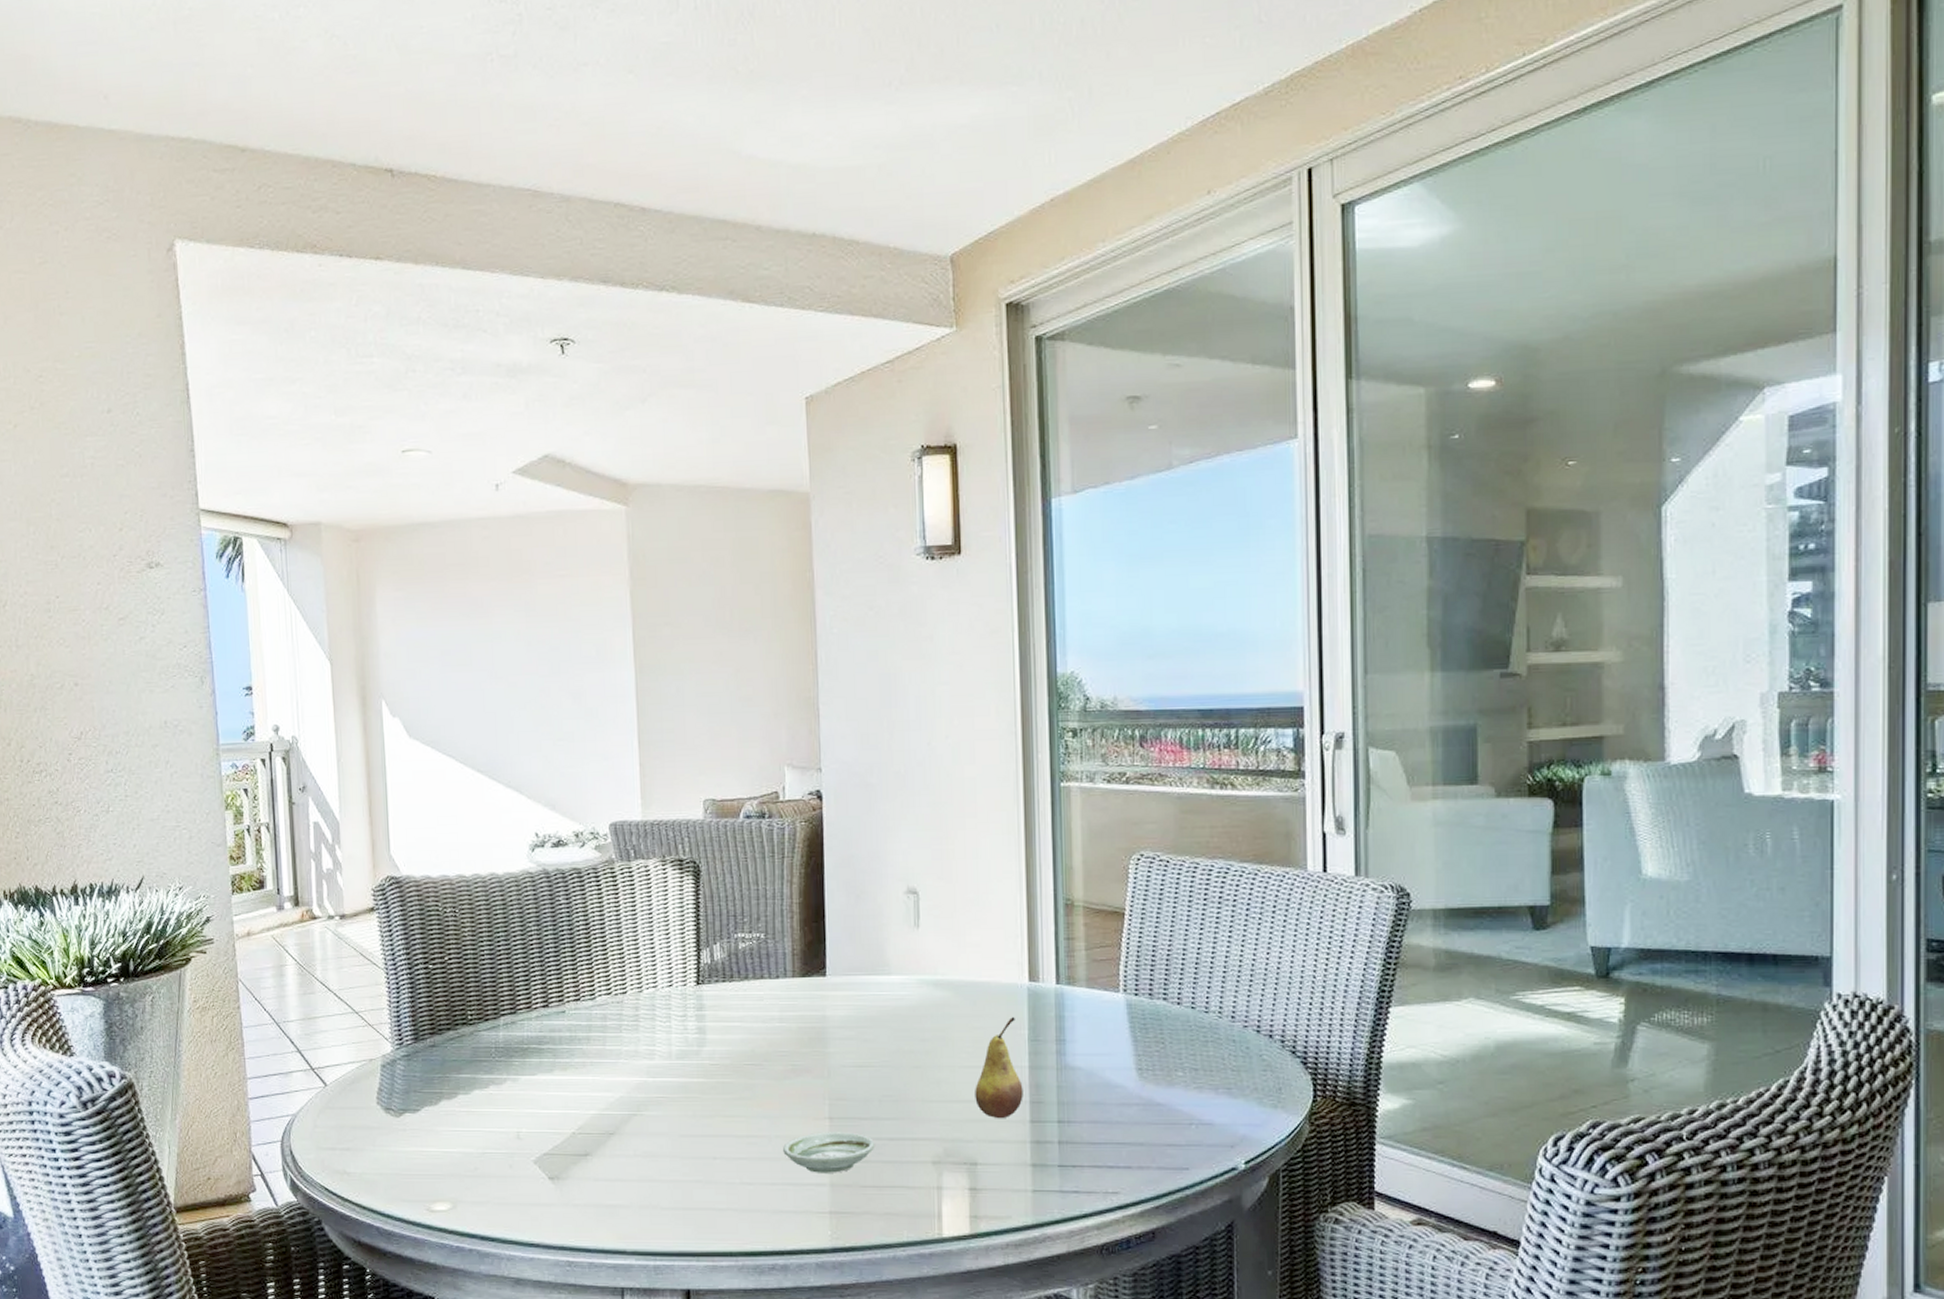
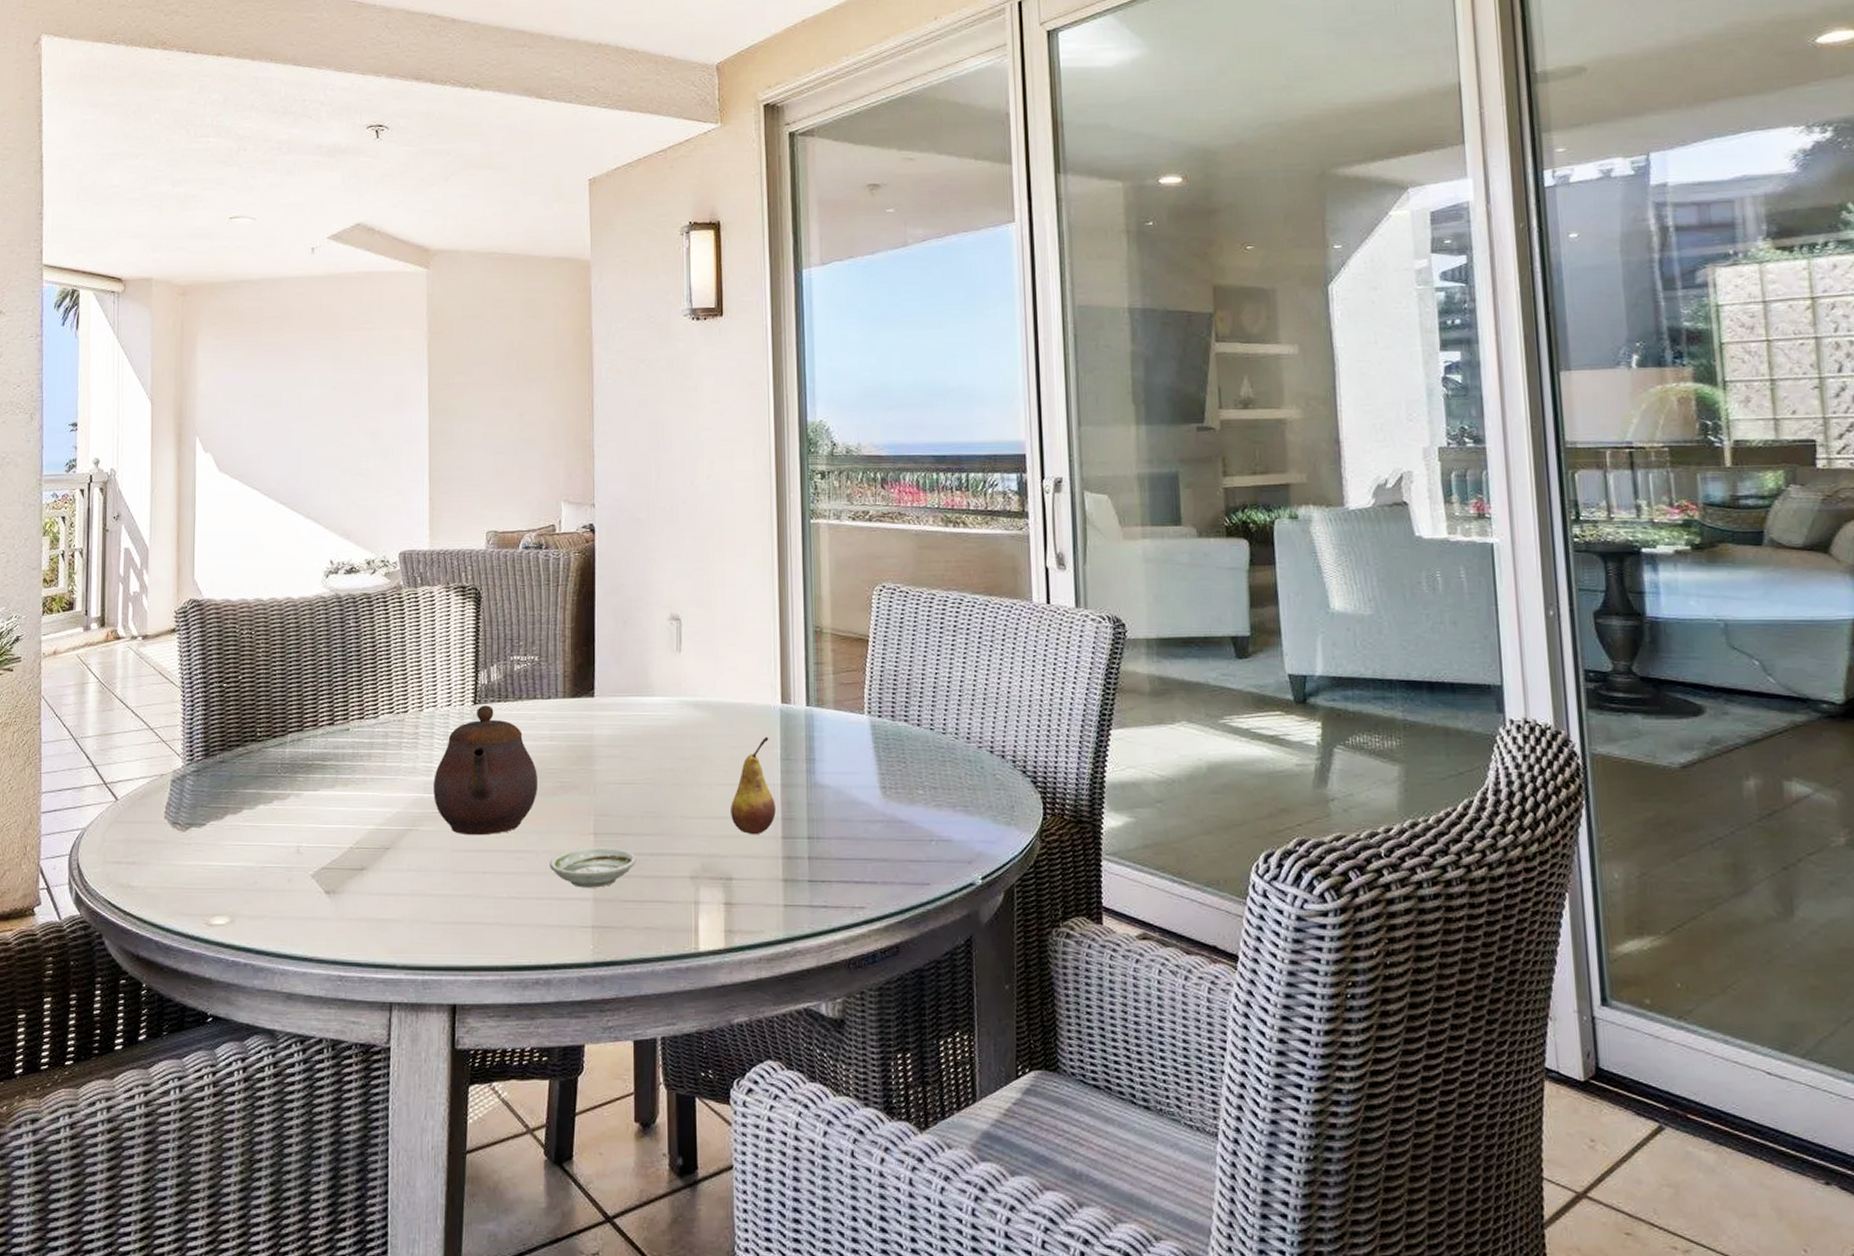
teapot: none [657,986,768,1121] -> present [434,705,537,836]

